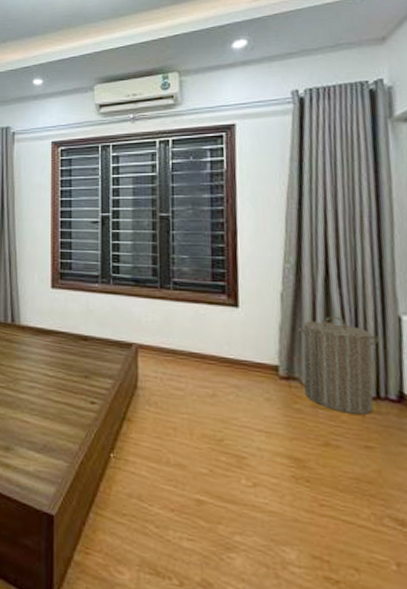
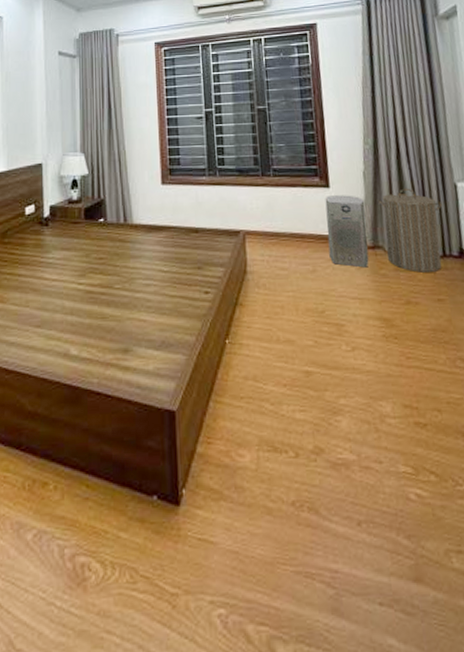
air purifier: none [232,316,281,399] -> present [325,195,369,268]

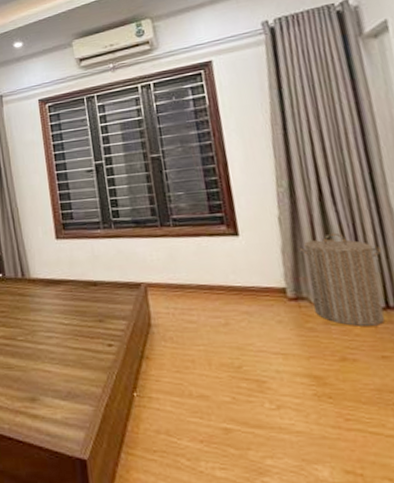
air purifier: present [325,195,369,268] -> none [234,242,292,321]

